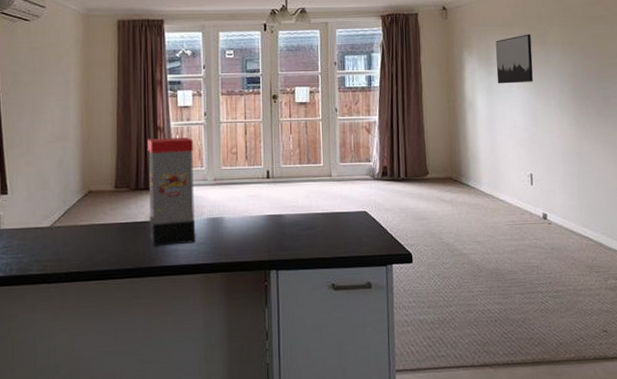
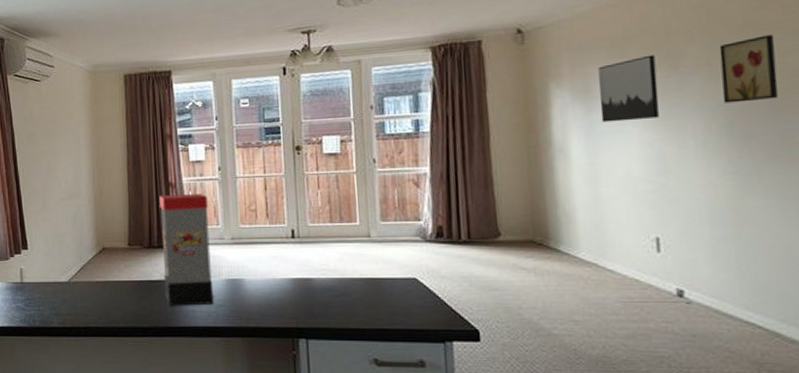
wall art: none [569,25,602,73] -> present [719,34,779,103]

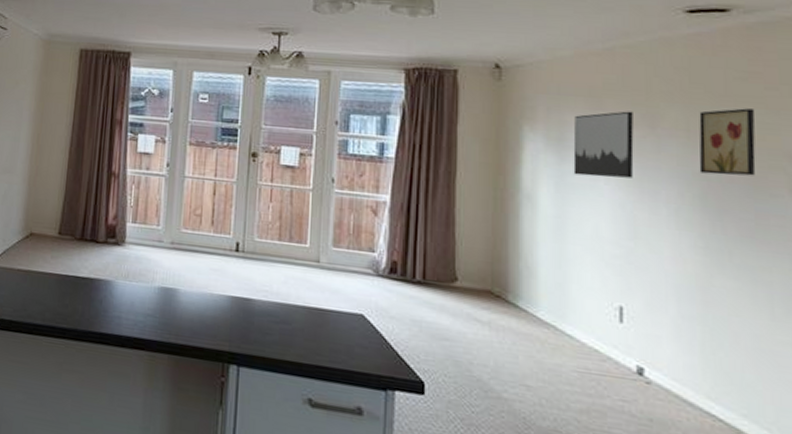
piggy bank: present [159,194,214,306] -> none [90,184,151,313]

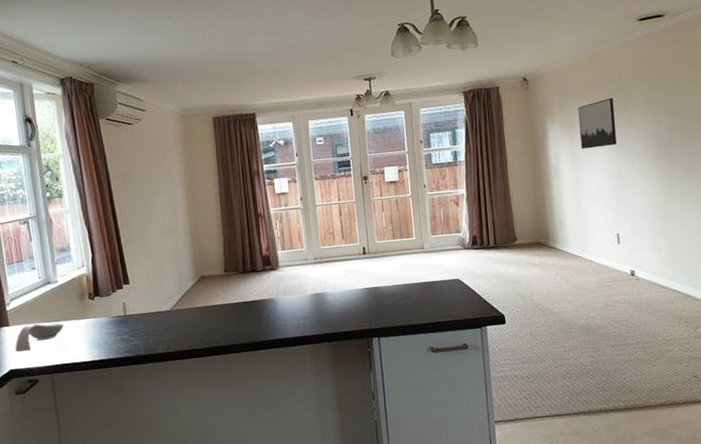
wall art: present [699,108,756,176] -> none [652,83,687,133]

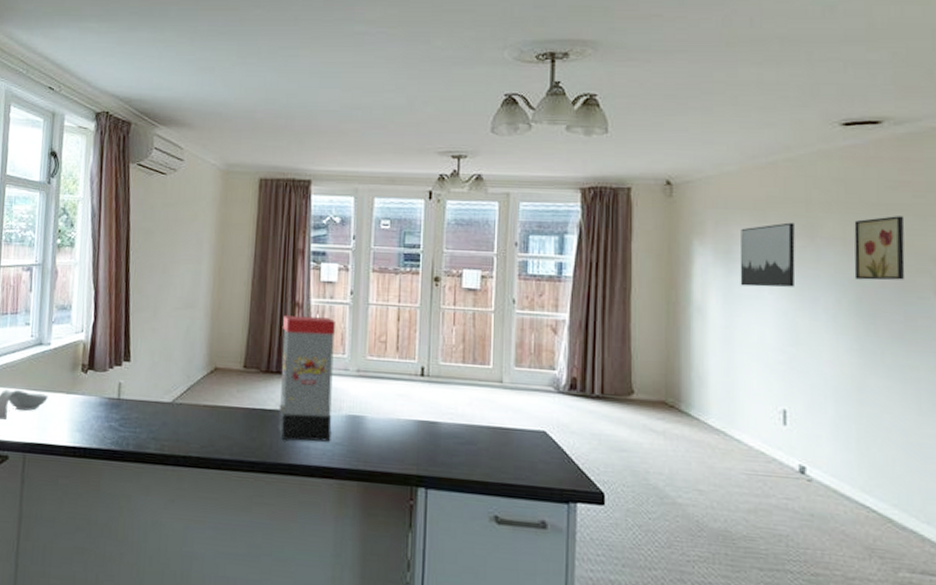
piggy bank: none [250,222,302,322] -> present [278,315,335,442]
wall art: none [652,83,687,133] -> present [854,216,905,281]

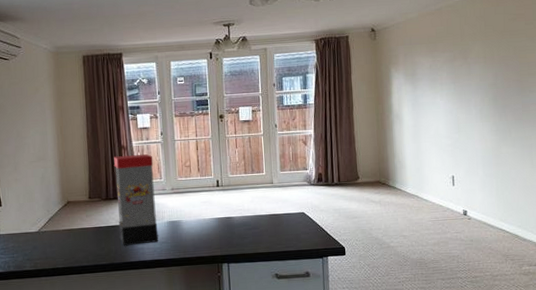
wall art: present [740,222,796,287] -> none [421,50,456,97]
wall art: present [854,216,905,281] -> none [491,38,522,84]

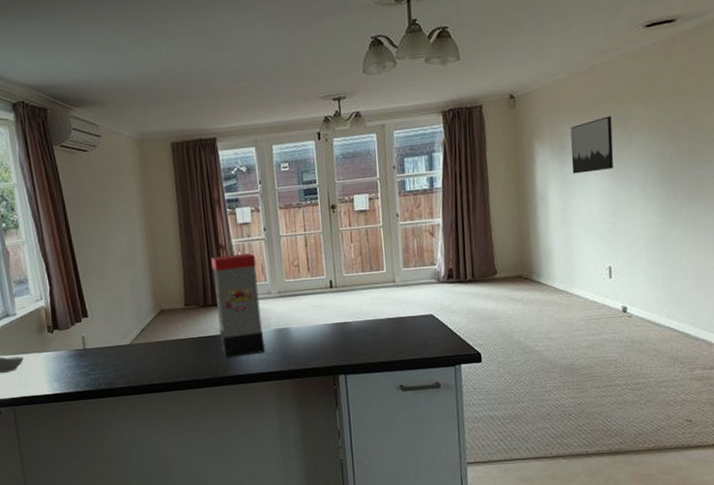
wall art: none [421,50,456,97] -> present [570,116,614,174]

